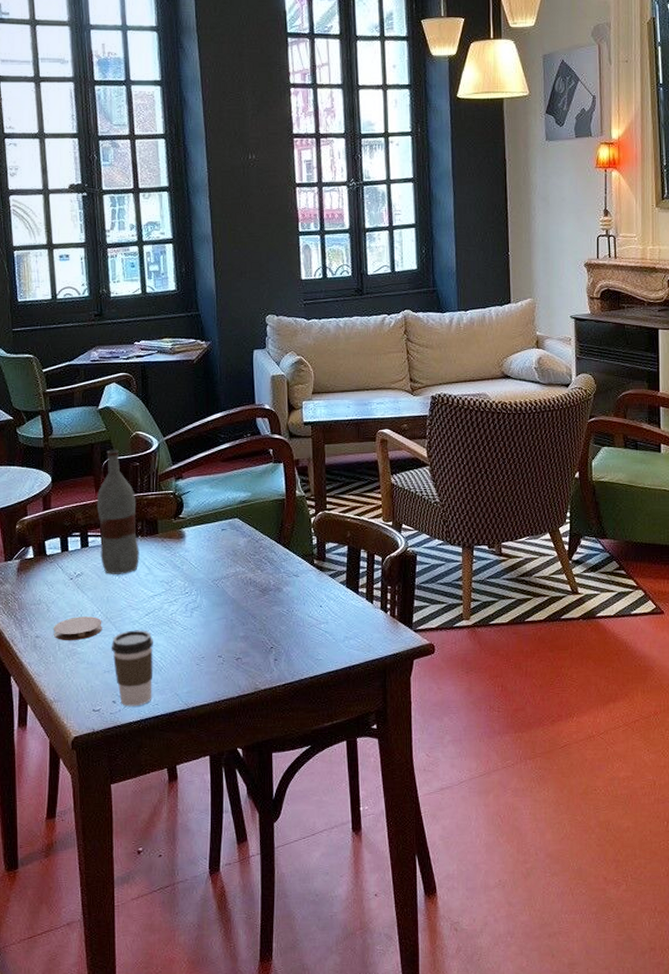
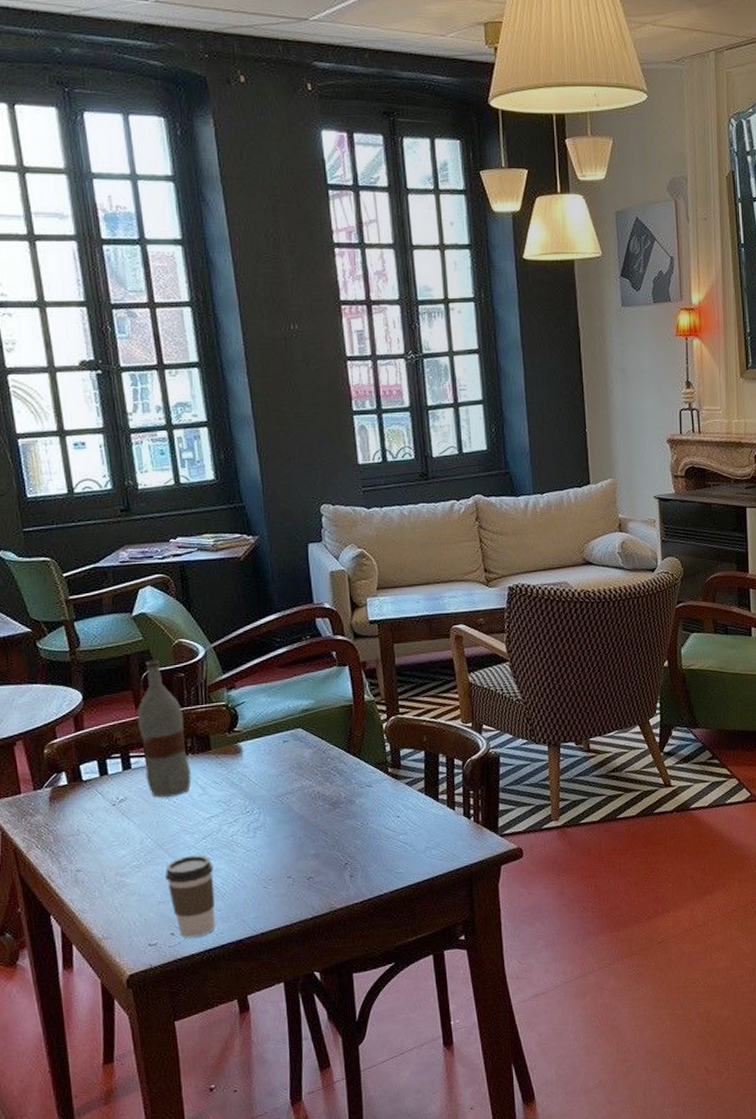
coaster: present [53,616,102,641] -> none [96,844,154,873]

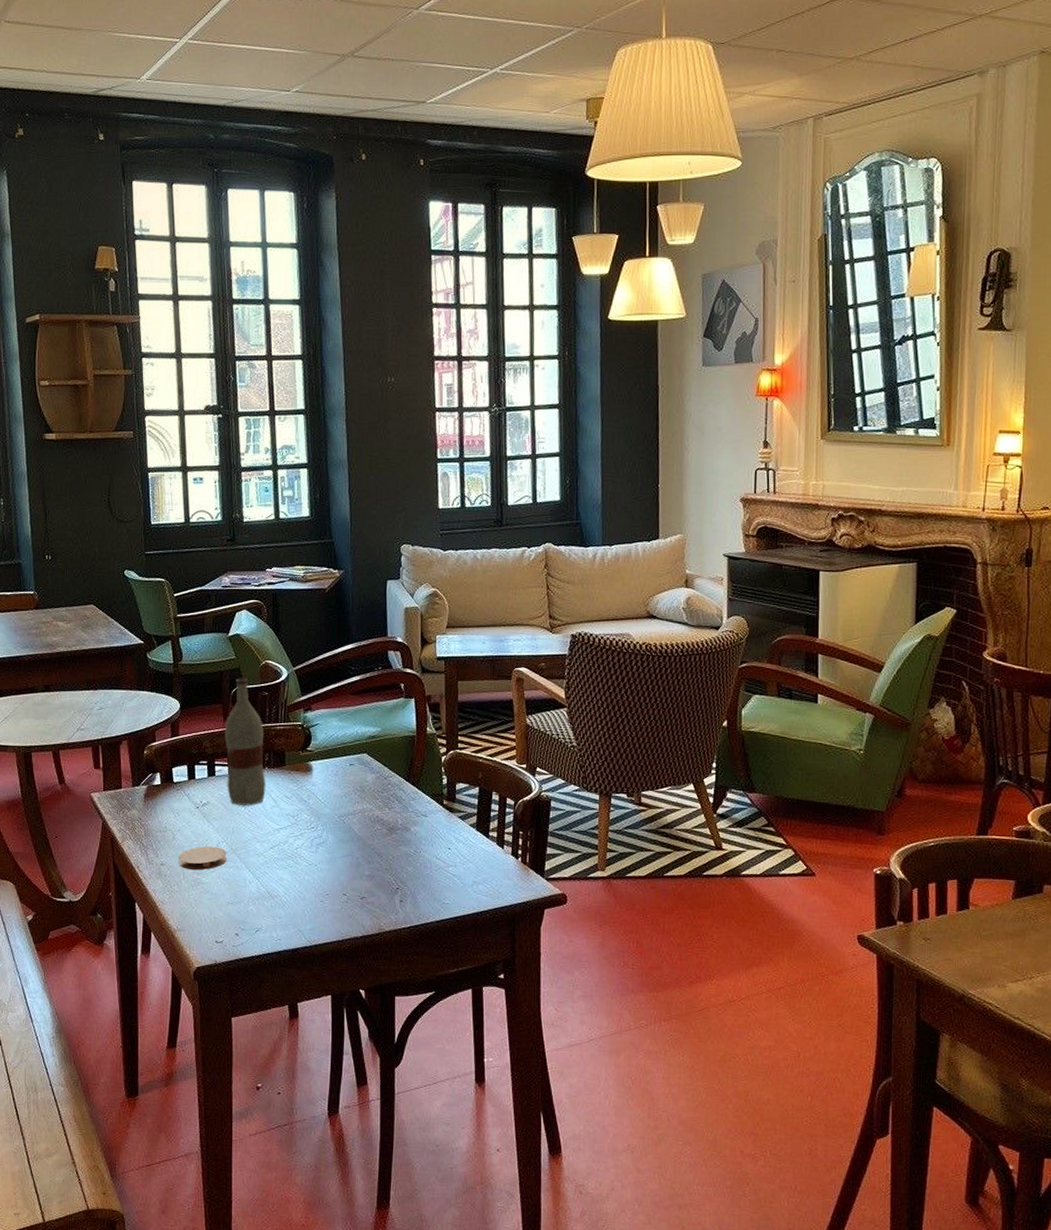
coaster: none [96,844,154,873] -> present [178,846,227,871]
coffee cup: present [165,855,216,938] -> none [235,862,277,941]

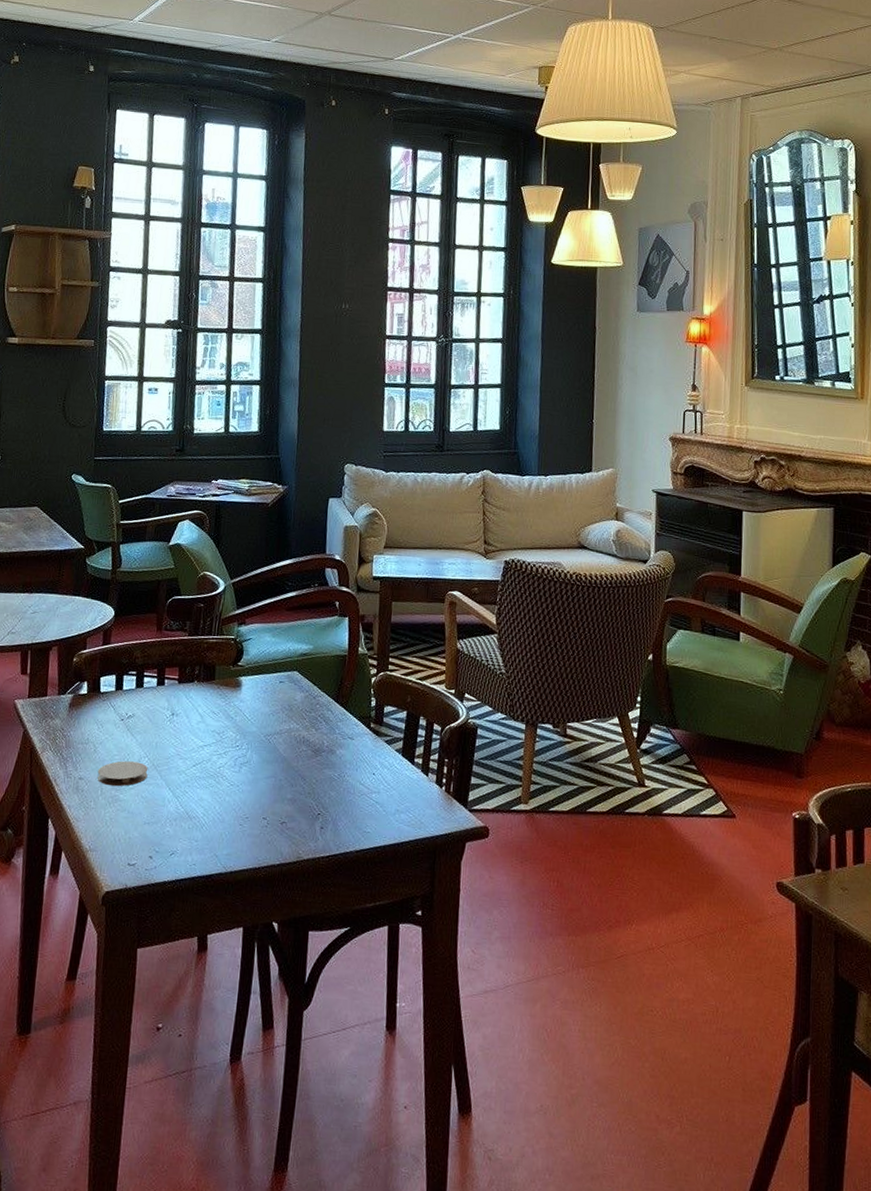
bottle: present [224,678,266,805] -> none [154,588,197,720]

